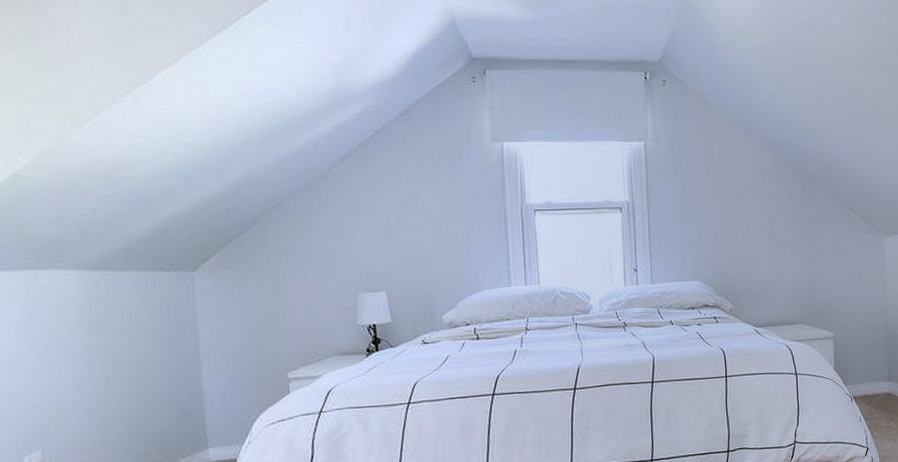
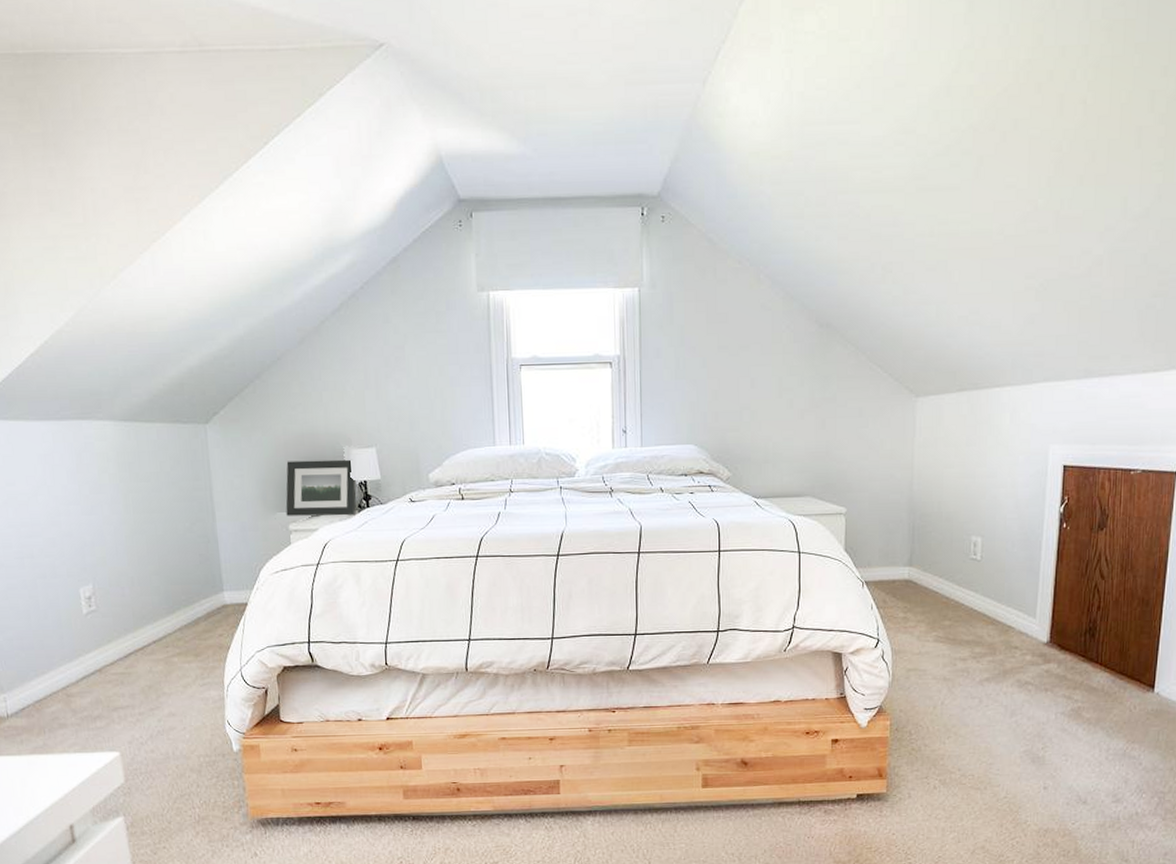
picture frame: none [284,303,365,364] -> present [285,459,357,516]

